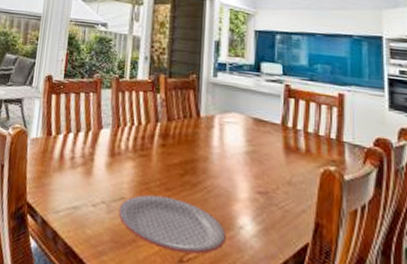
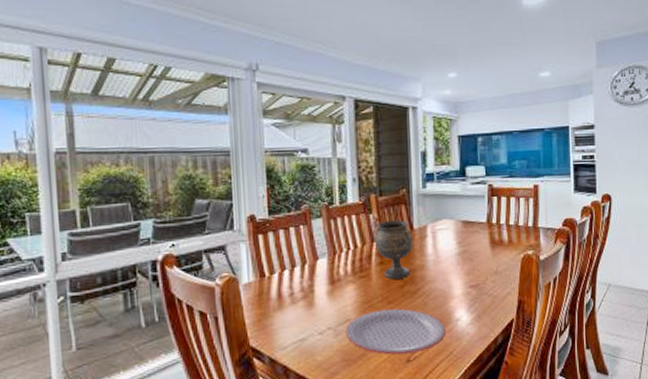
goblet: none [159,103,199,167] -> present [375,220,413,279]

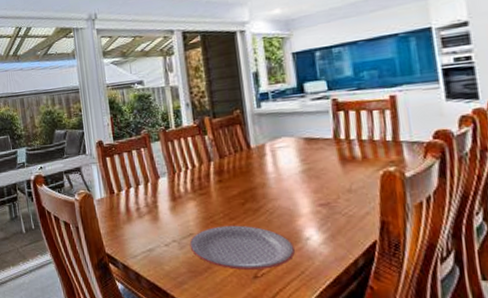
goblet: present [375,220,413,279] -> none [212,139,252,197]

